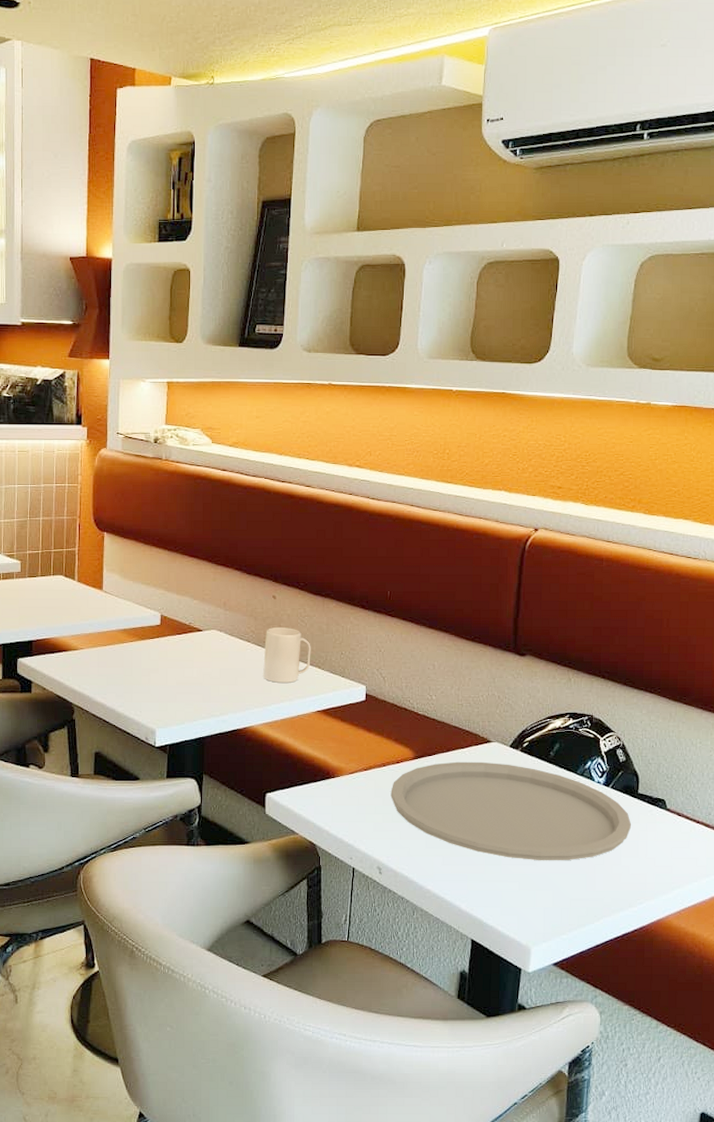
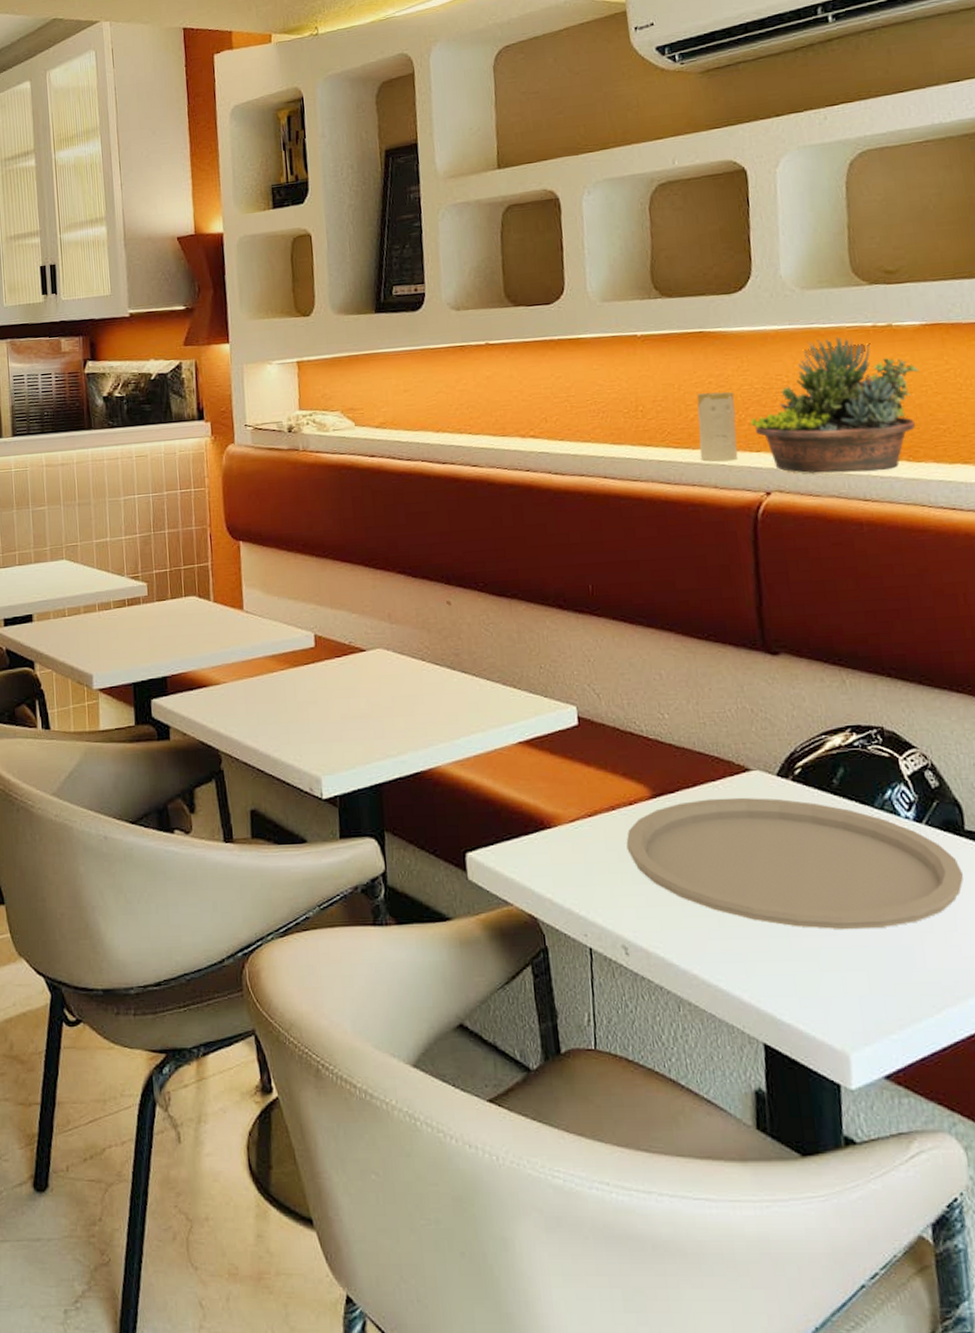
mug: present [263,628,311,683] -> none [443,639,503,710]
candle: none [488,444,522,501] -> present [696,391,738,463]
succulent planter: none [530,408,665,520] -> present [749,337,920,474]

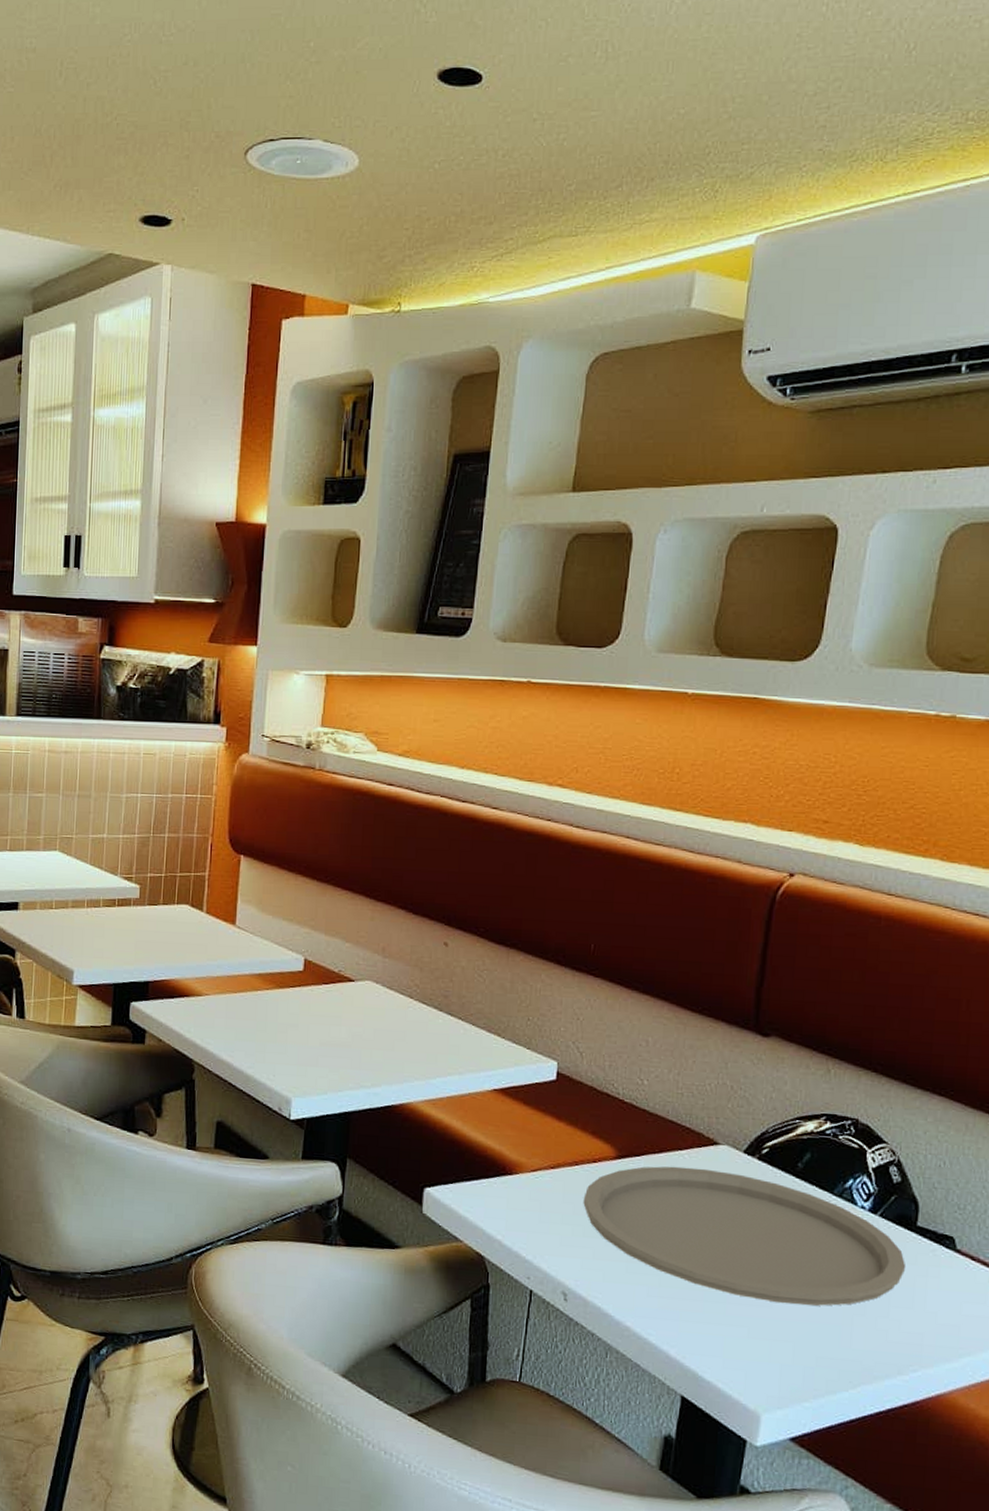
candle: present [696,391,738,463] -> none [729,763,777,837]
succulent planter: present [749,337,920,474] -> none [787,721,974,867]

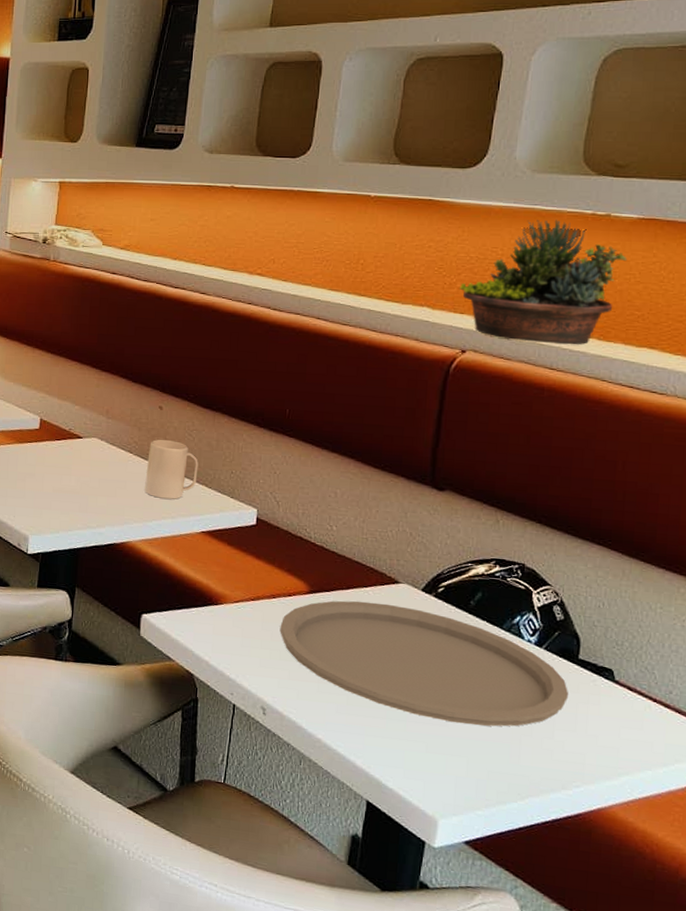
mug: none [427,982,490,1052] -> present [145,439,198,499]
succulent planter: none [787,721,974,867] -> present [459,219,628,345]

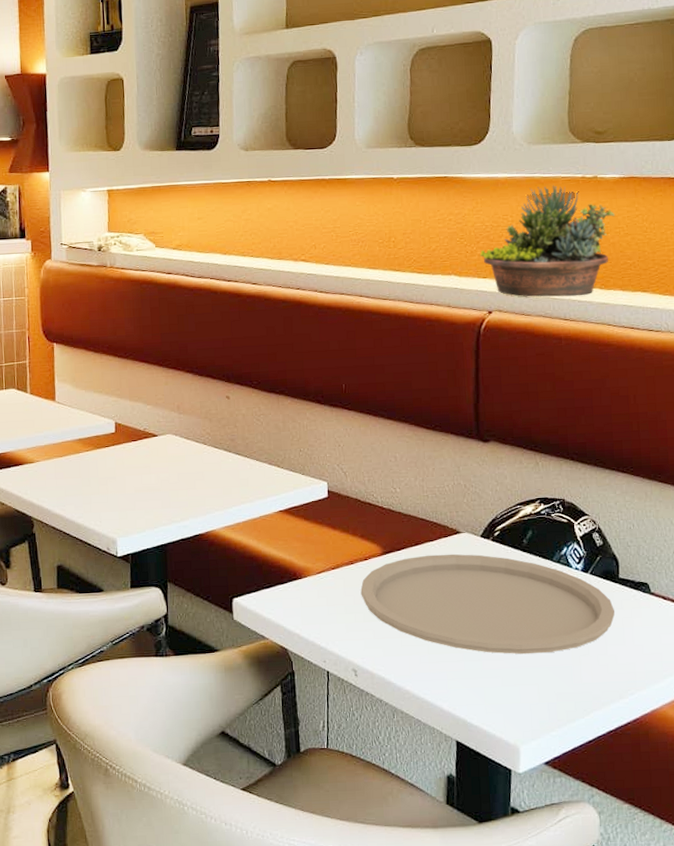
mug: present [145,439,198,499] -> none [221,427,269,484]

